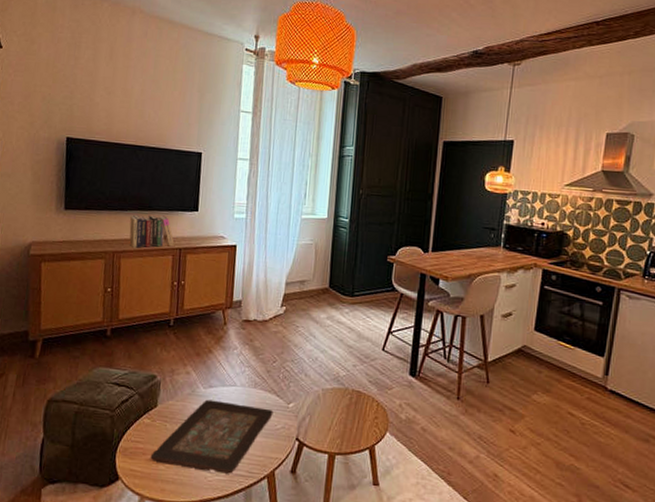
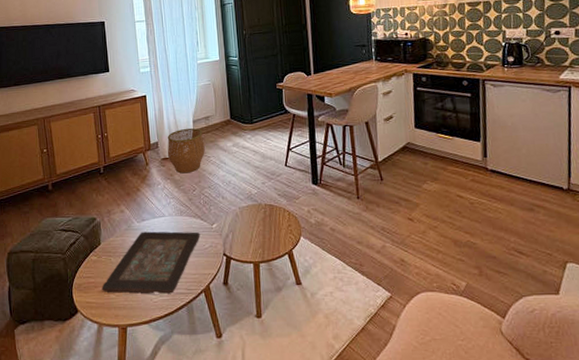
books: present [129,214,175,249] -> none [53,80,93,113]
basket: none [250,290,295,342] -> present [167,127,205,174]

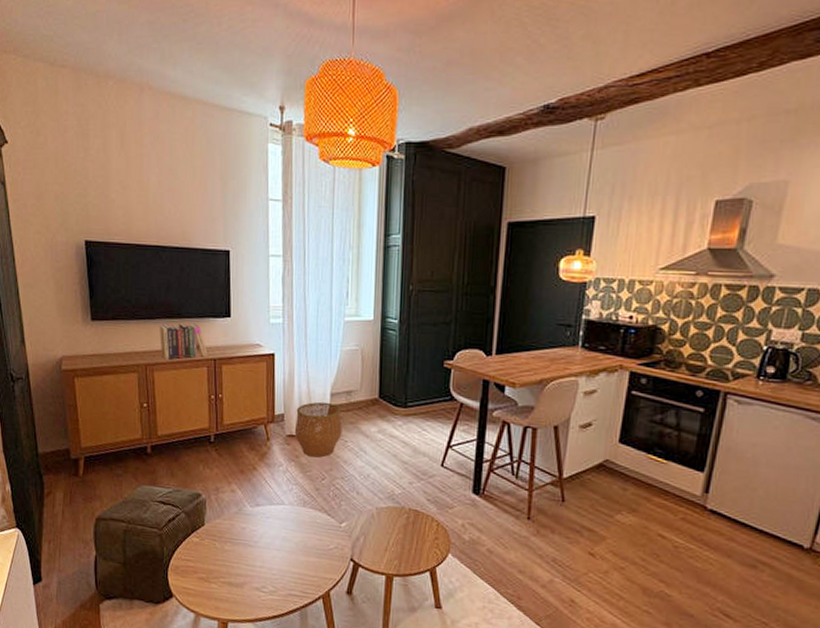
books: none [53,80,93,113] -> present [160,323,208,361]
decorative tray: present [101,231,200,294] -> none [202,518,325,594]

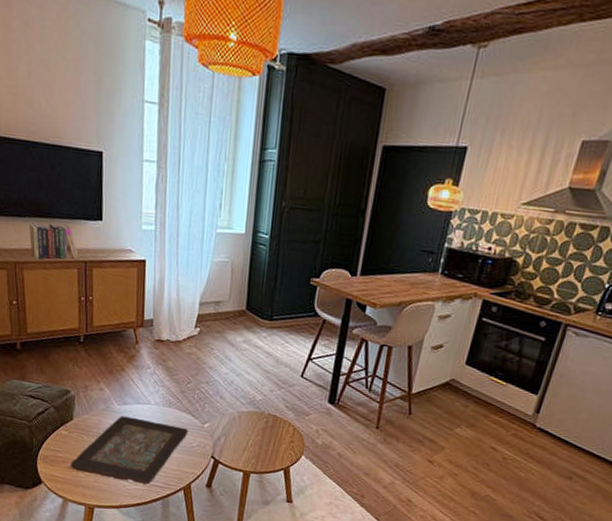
decorative tray: none [202,518,325,594] -> present [70,415,189,485]
basket: present [294,401,342,458] -> none [162,310,210,363]

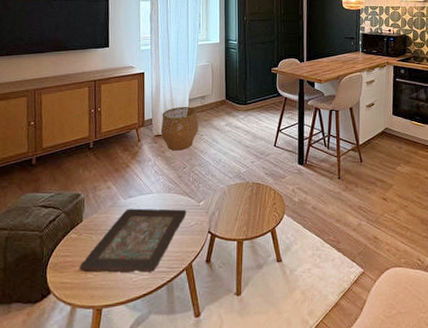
books: present [29,222,79,260] -> none [48,54,89,85]
basket: none [162,310,210,363] -> present [160,106,198,151]

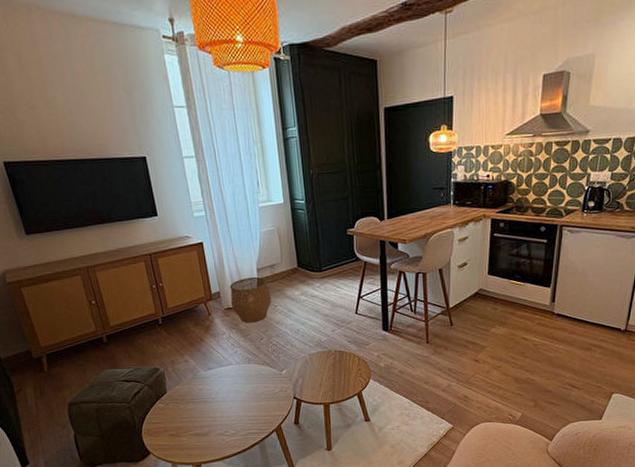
decorative tray: present [79,208,187,273] -> none [172,378,270,436]

